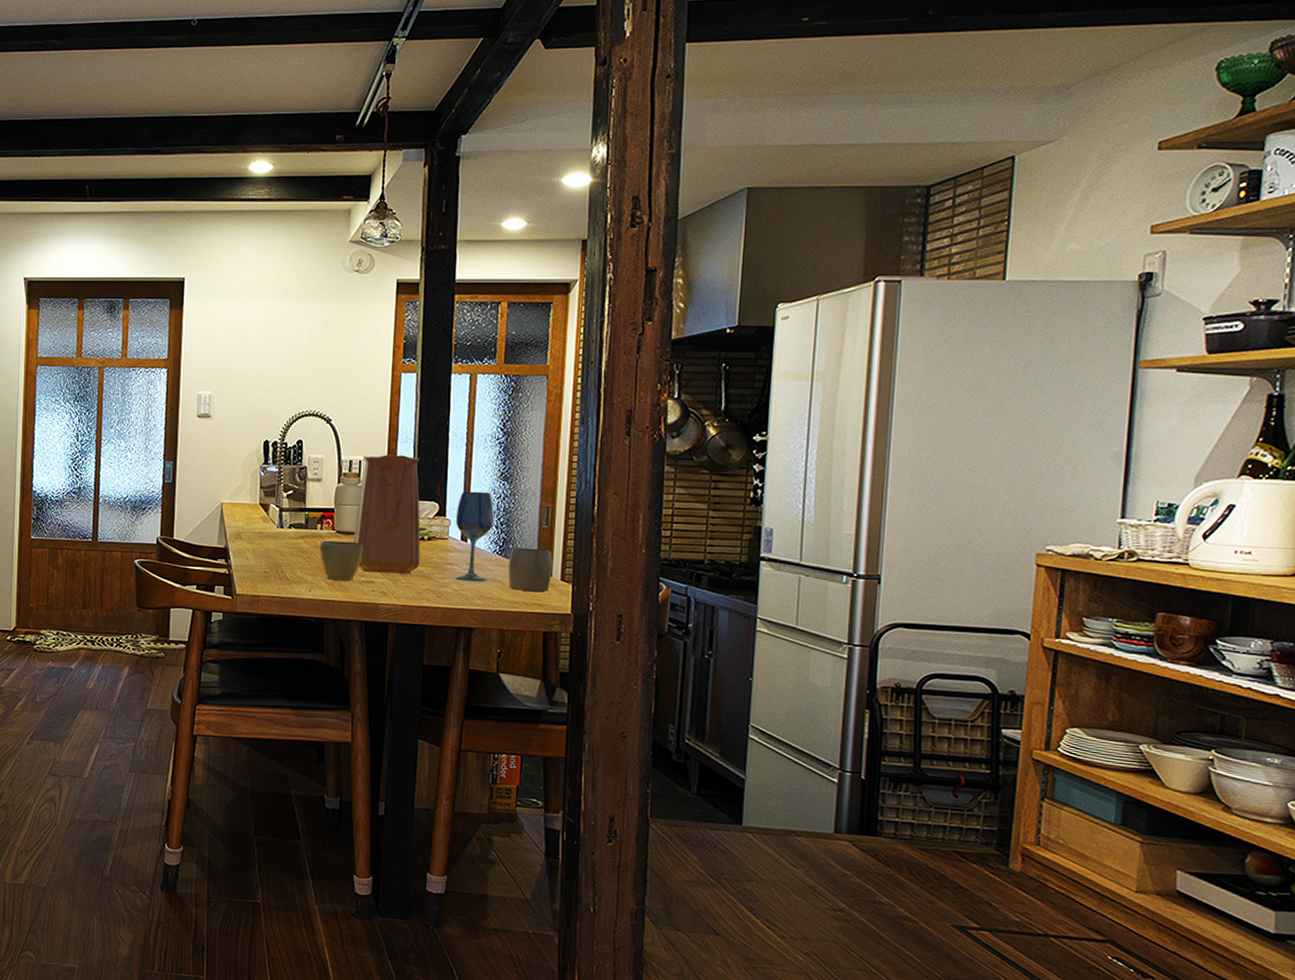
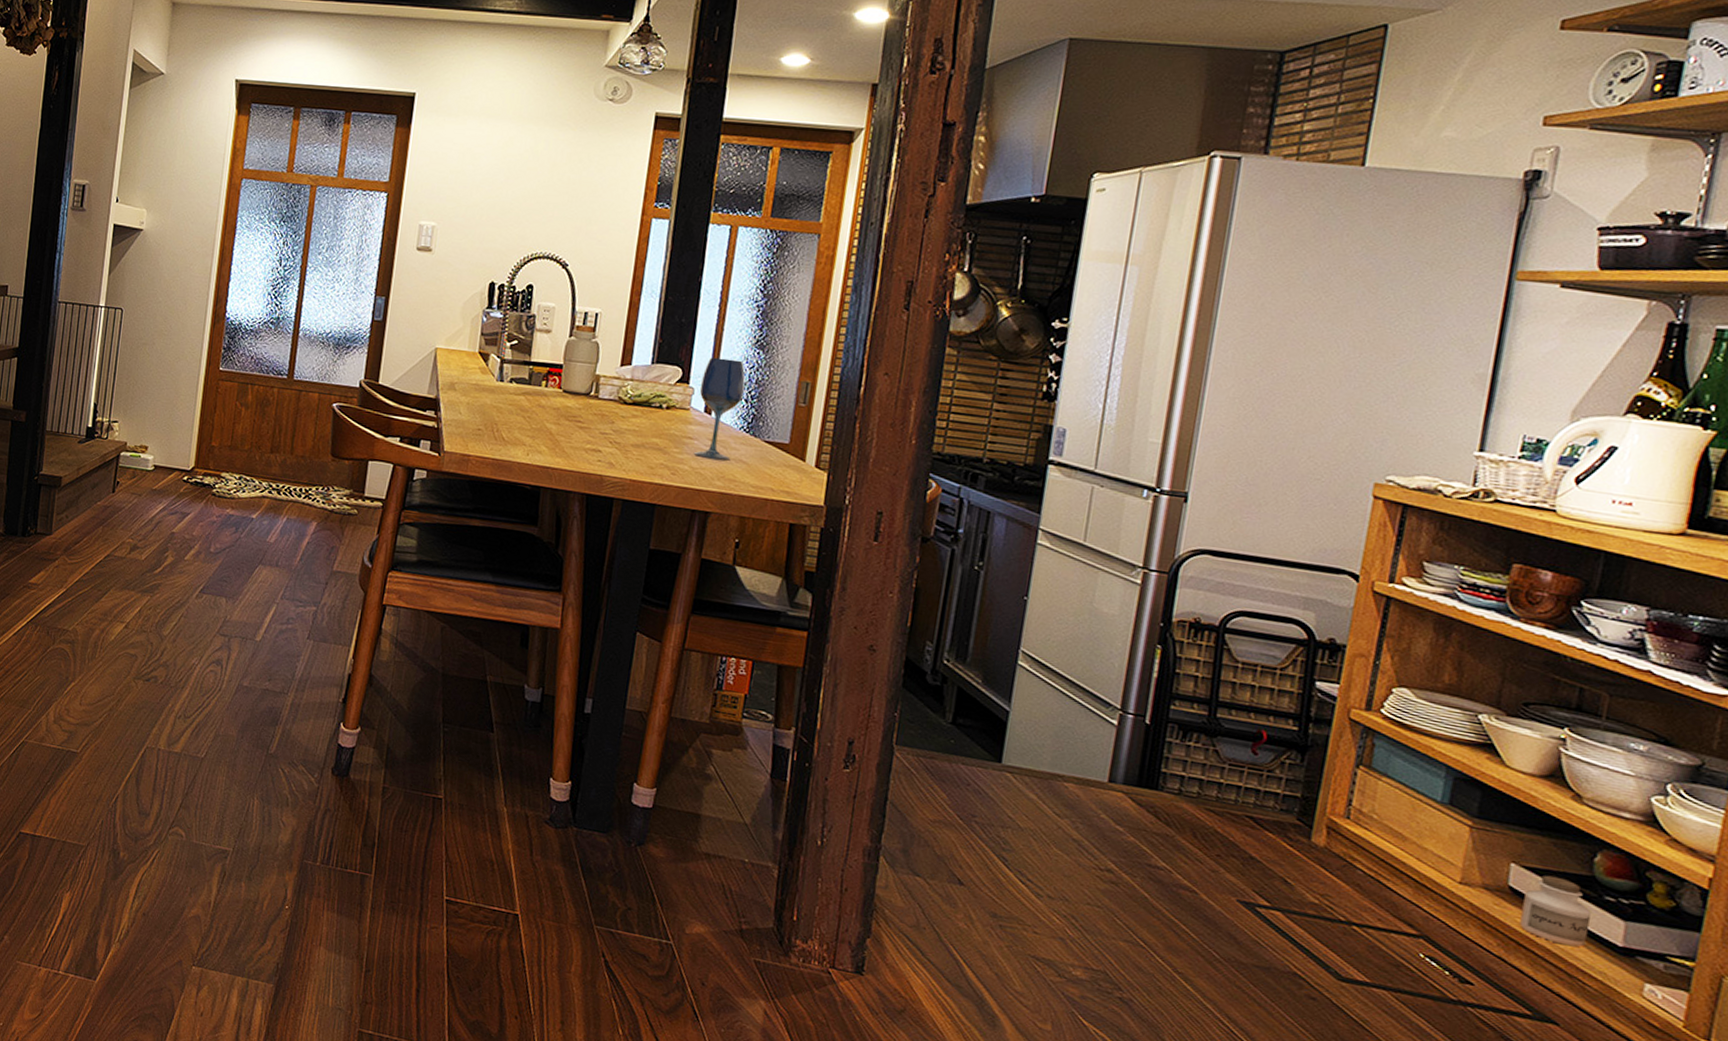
cup: present [319,540,366,581] -> none [542,399,595,447]
vase: present [353,455,421,574] -> none [580,308,665,445]
mug: present [508,547,553,591] -> none [754,425,808,478]
jar: none [1188,878,1246,938] -> present [1519,875,1591,948]

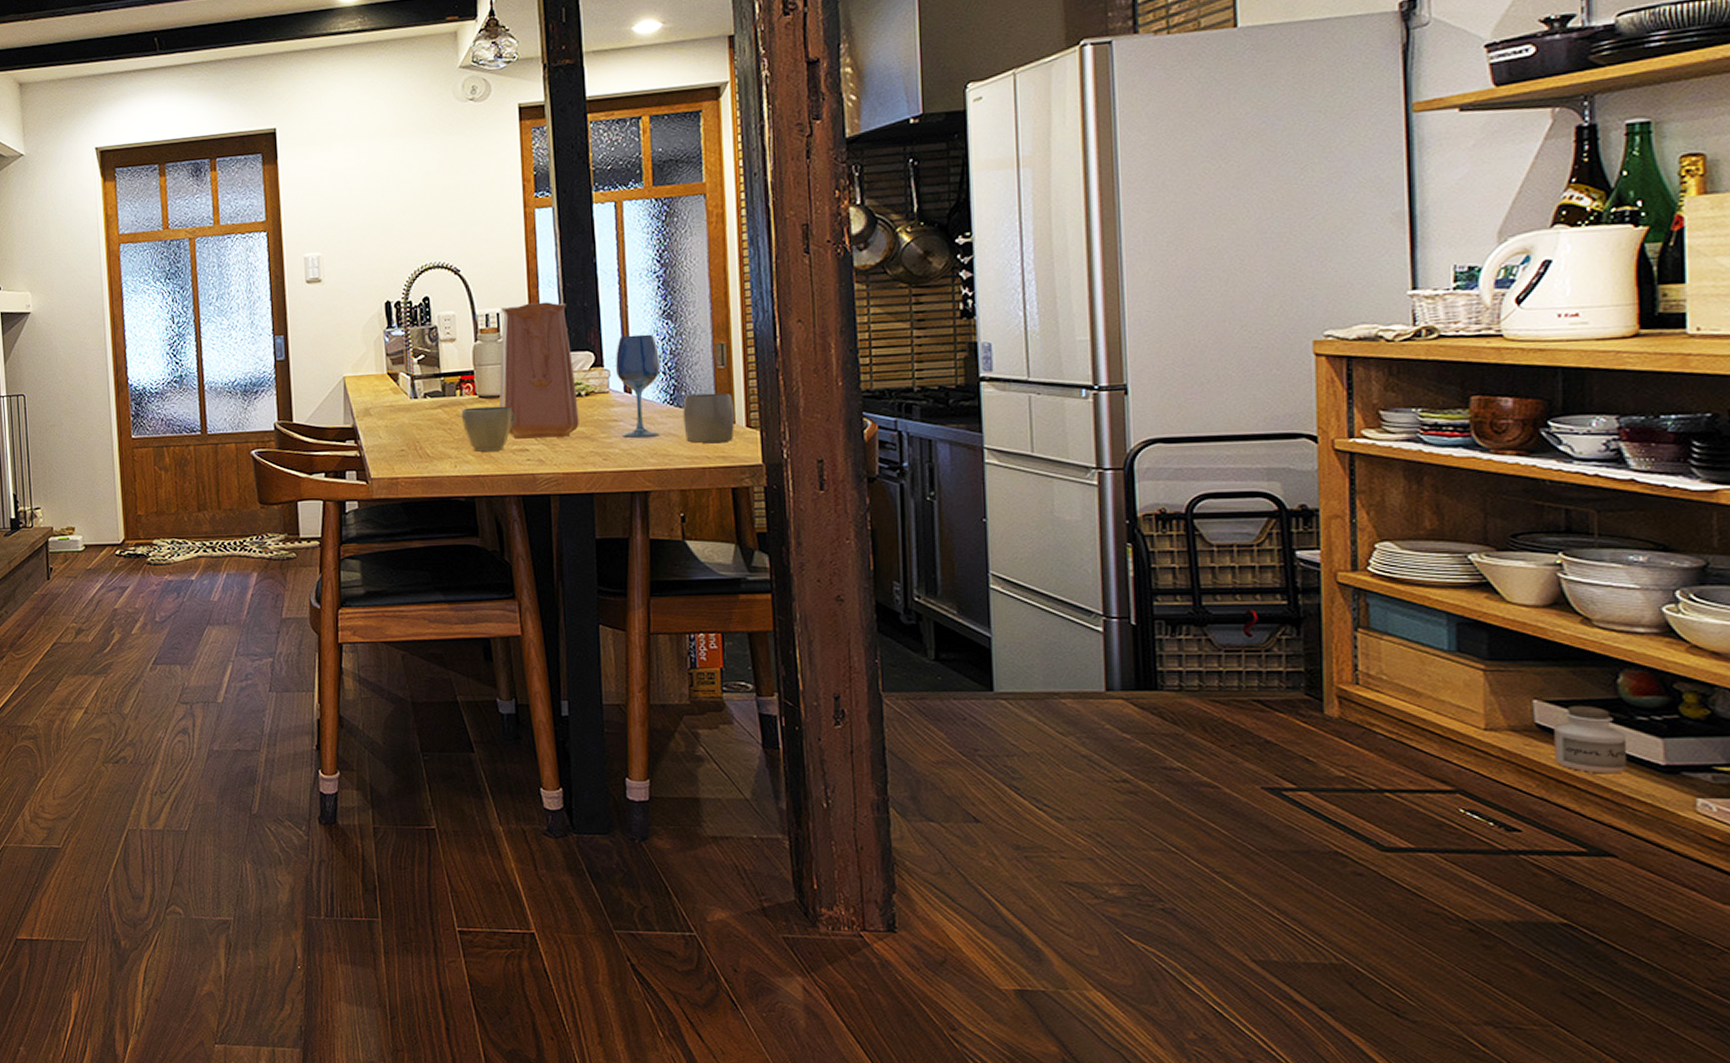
cup: none [542,399,595,447] -> present [461,406,515,452]
vase: none [580,308,665,445] -> present [499,302,579,439]
mug: none [754,425,808,478] -> present [683,393,735,443]

